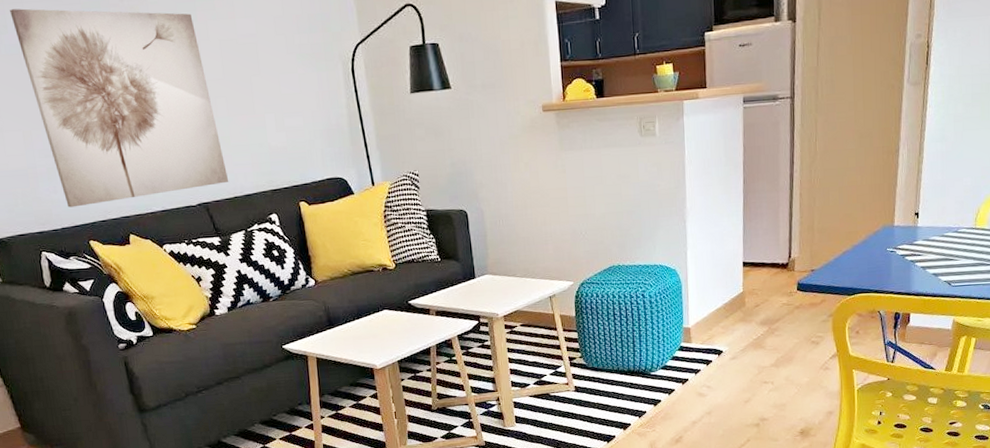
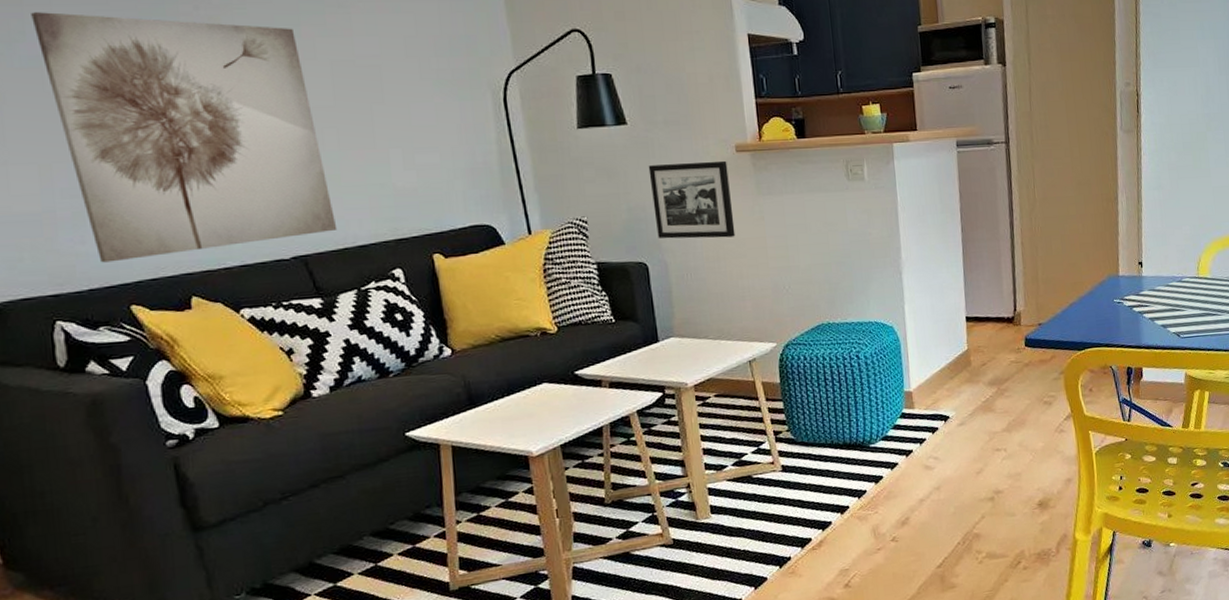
picture frame: none [468,119,541,190] -> present [648,160,736,239]

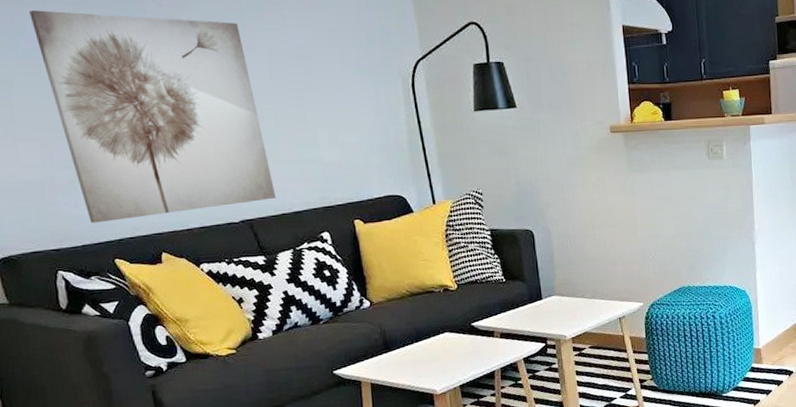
picture frame: present [648,160,736,239] -> none [534,140,609,210]

